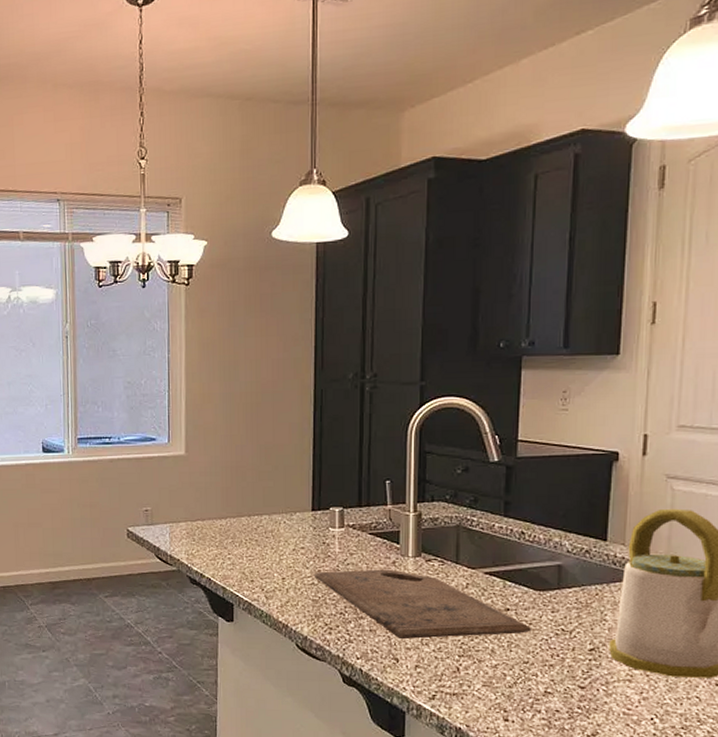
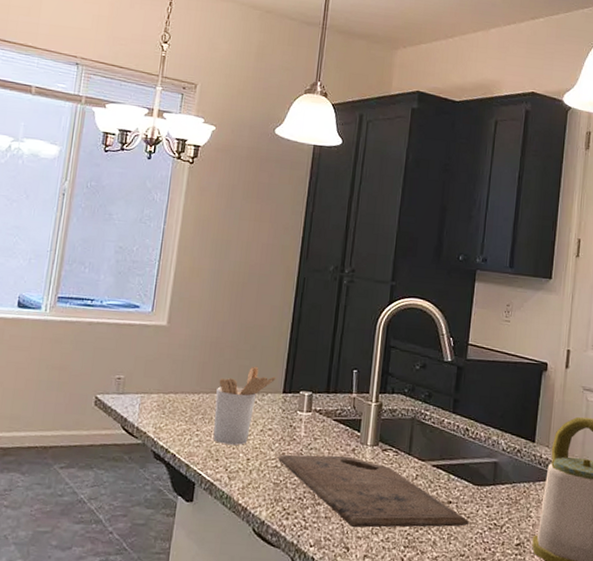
utensil holder: none [243,486,303,565] -> present [213,366,276,445]

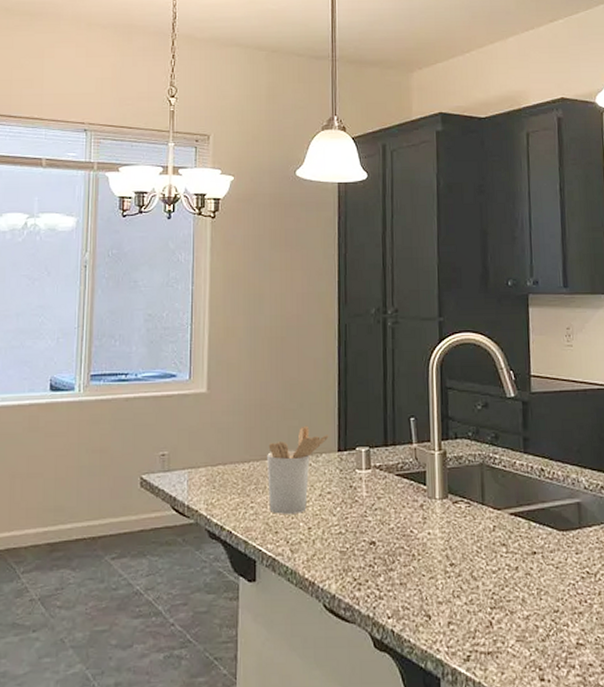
cutting board: present [276,454,470,528] -> none [339,513,560,593]

